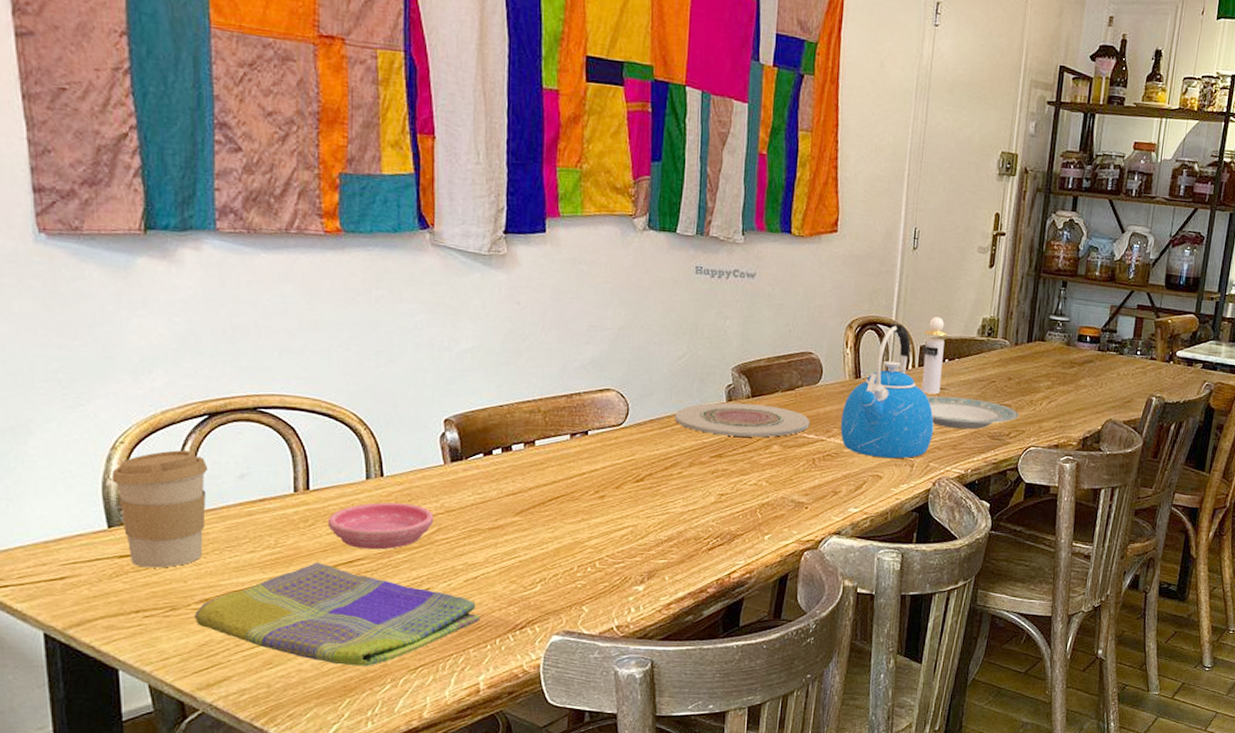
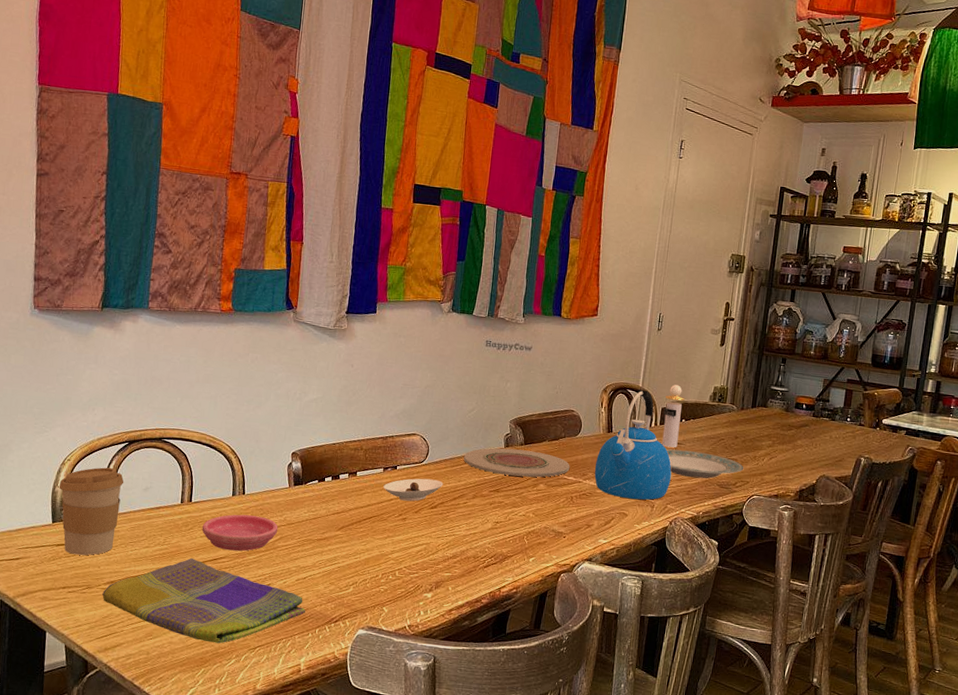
saucer: none [572,445,651,475] -> present [383,478,444,502]

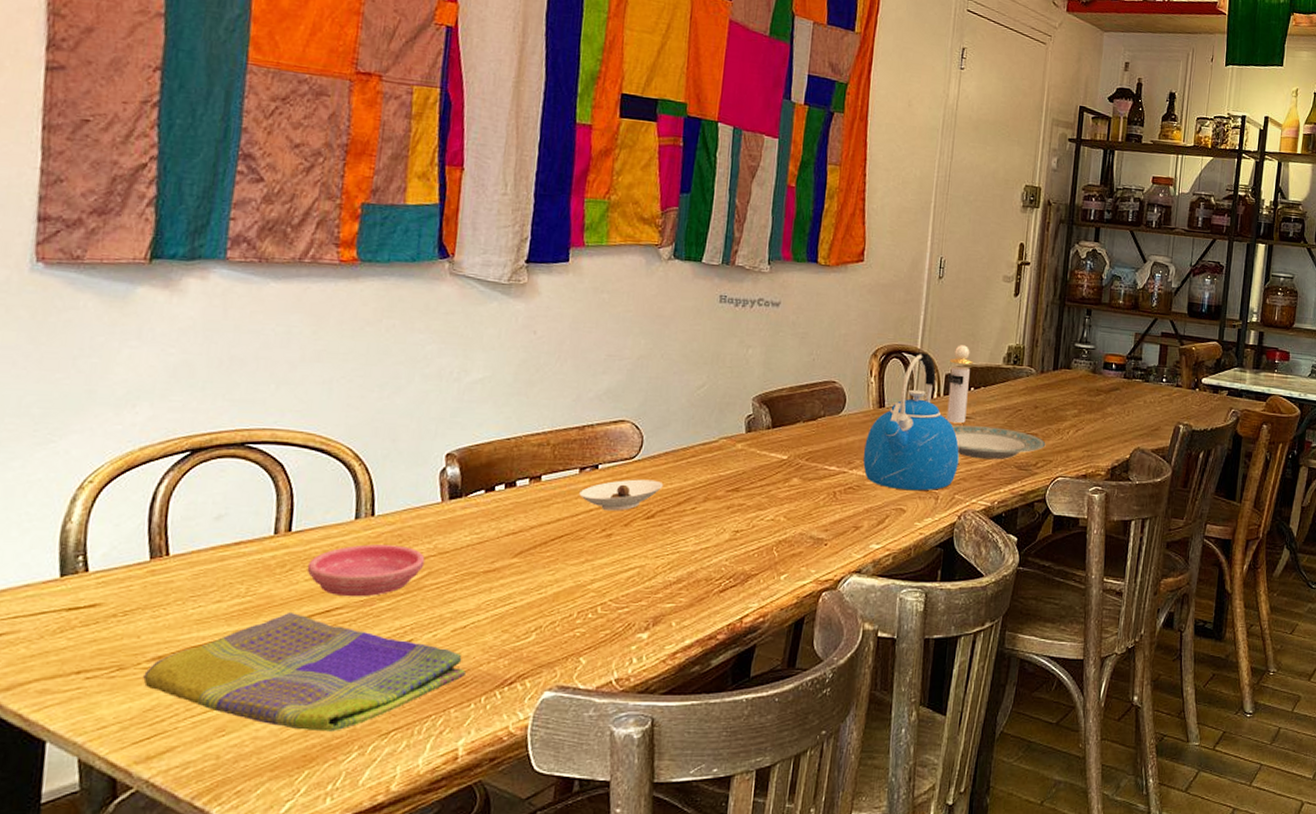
coffee cup: present [59,467,124,556] -> none [72,490,183,622]
plate: present [463,448,570,477] -> none [690,434,832,470]

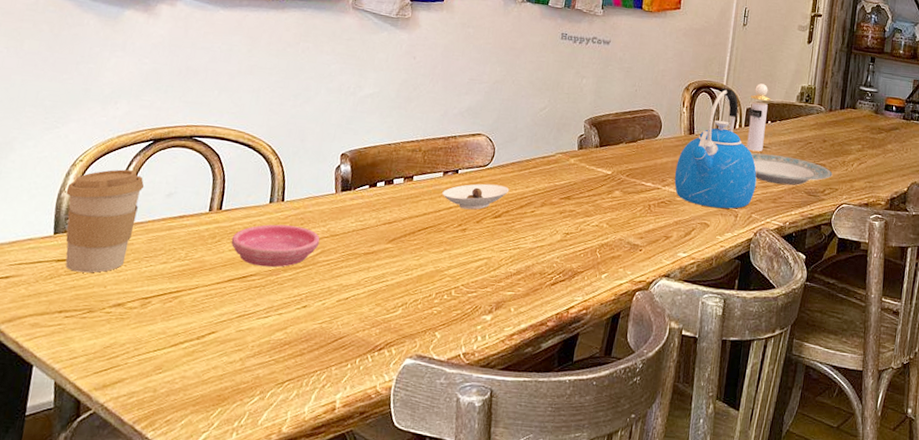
coffee cup: none [72,490,183,622] -> present [65,169,145,273]
dish towel: present [143,611,467,732] -> none [106,275,346,378]

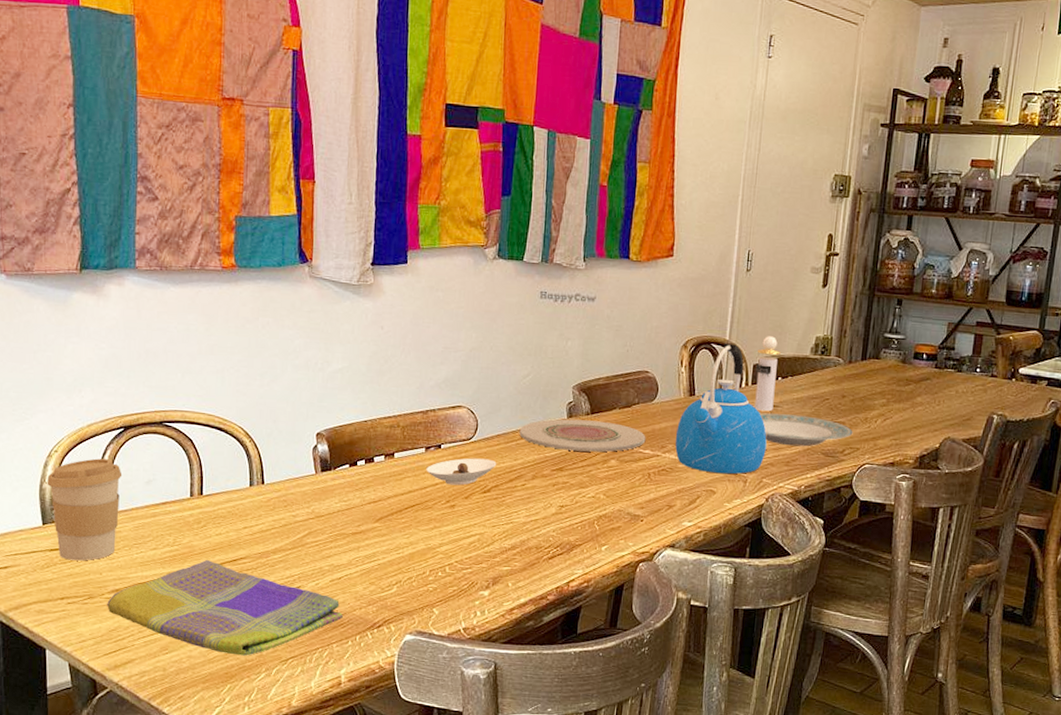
dish towel: none [106,275,346,378] -> present [107,559,344,656]
saucer: present [231,224,320,268] -> none [216,507,306,550]
plate: none [532,150,649,183] -> present [519,419,646,452]

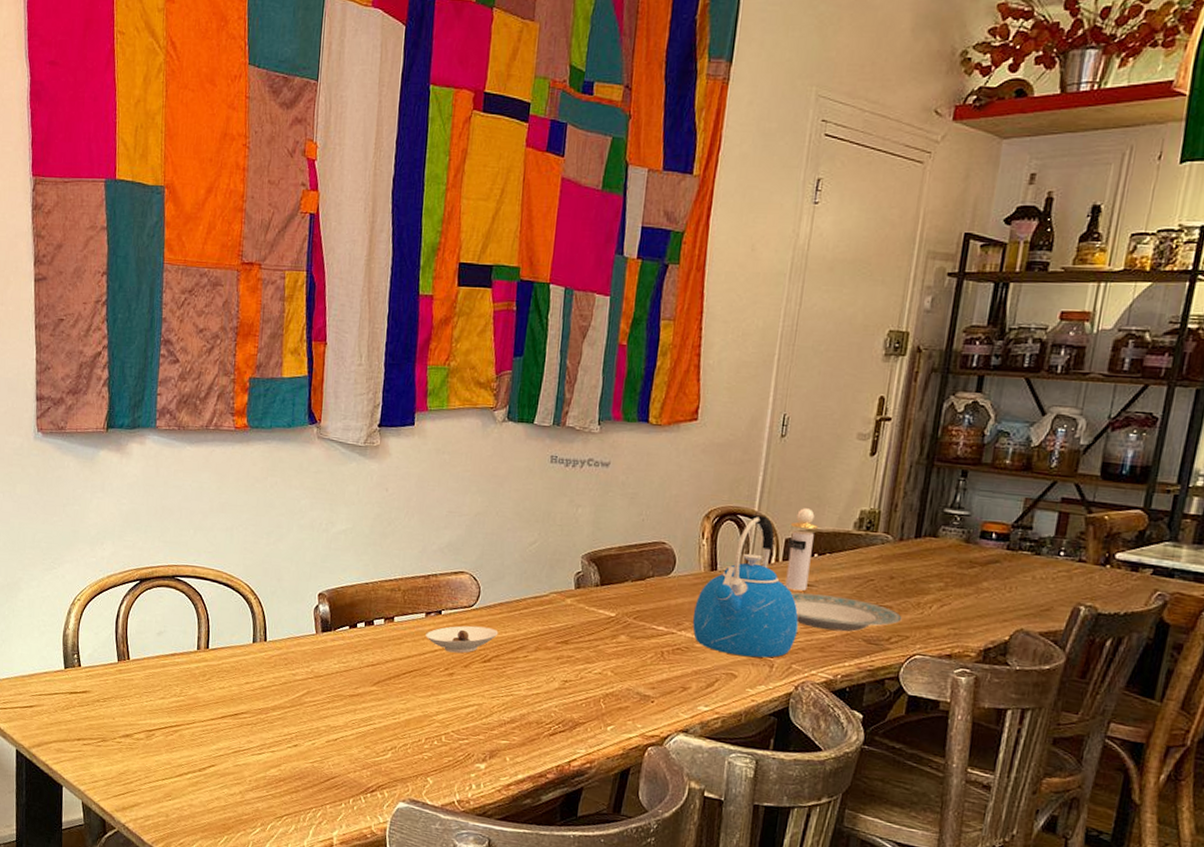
coffee cup: present [47,458,123,561] -> none [70,608,137,705]
dish towel: present [107,559,344,656] -> none [118,711,338,809]
plate: present [519,419,646,452] -> none [523,589,660,627]

